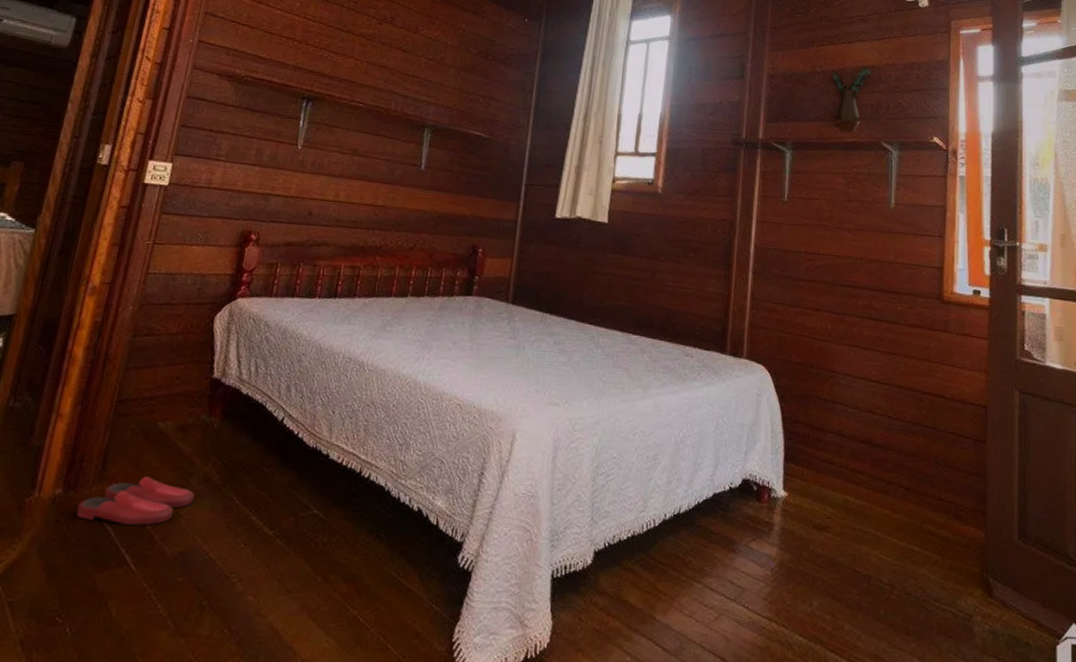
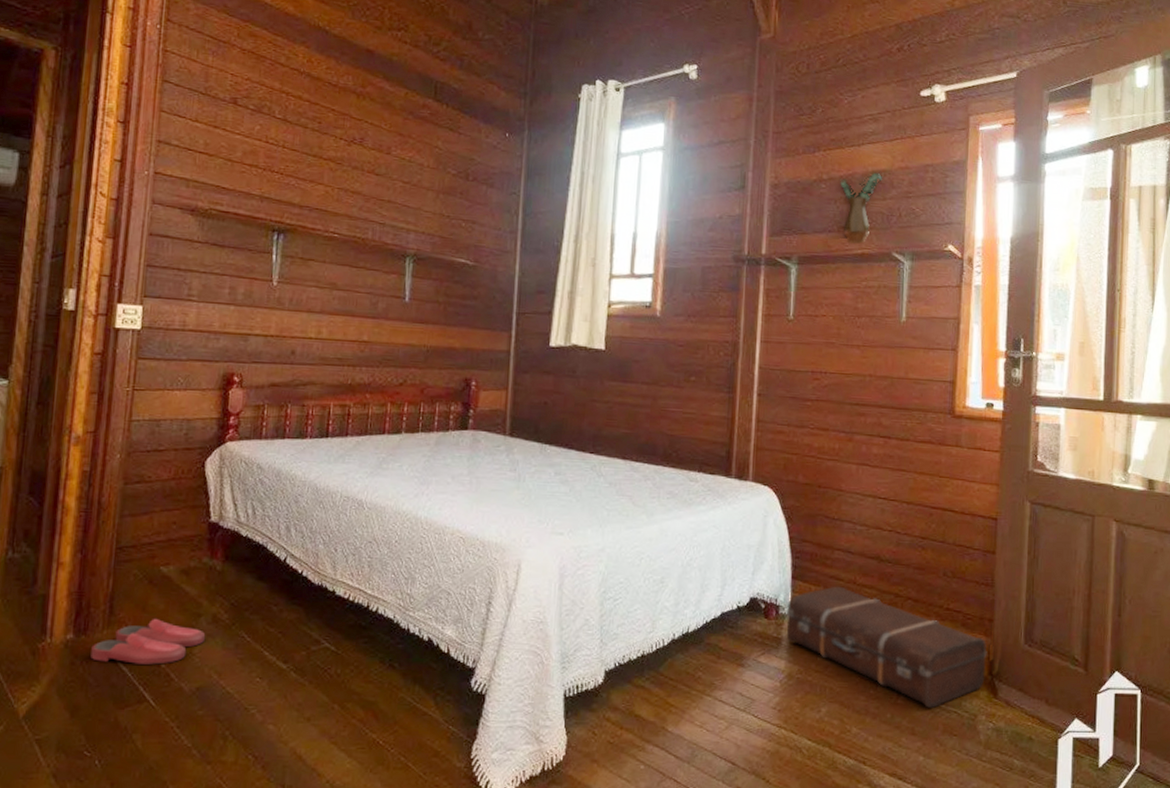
suitcase: none [778,470,981,605] -> present [786,586,987,708]

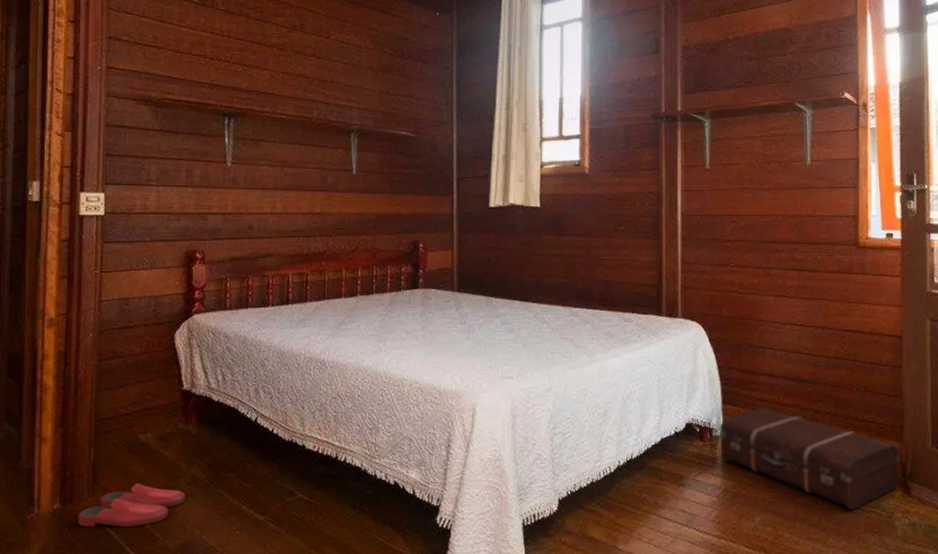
vase: present [840,171,882,244] -> none [744,29,782,96]

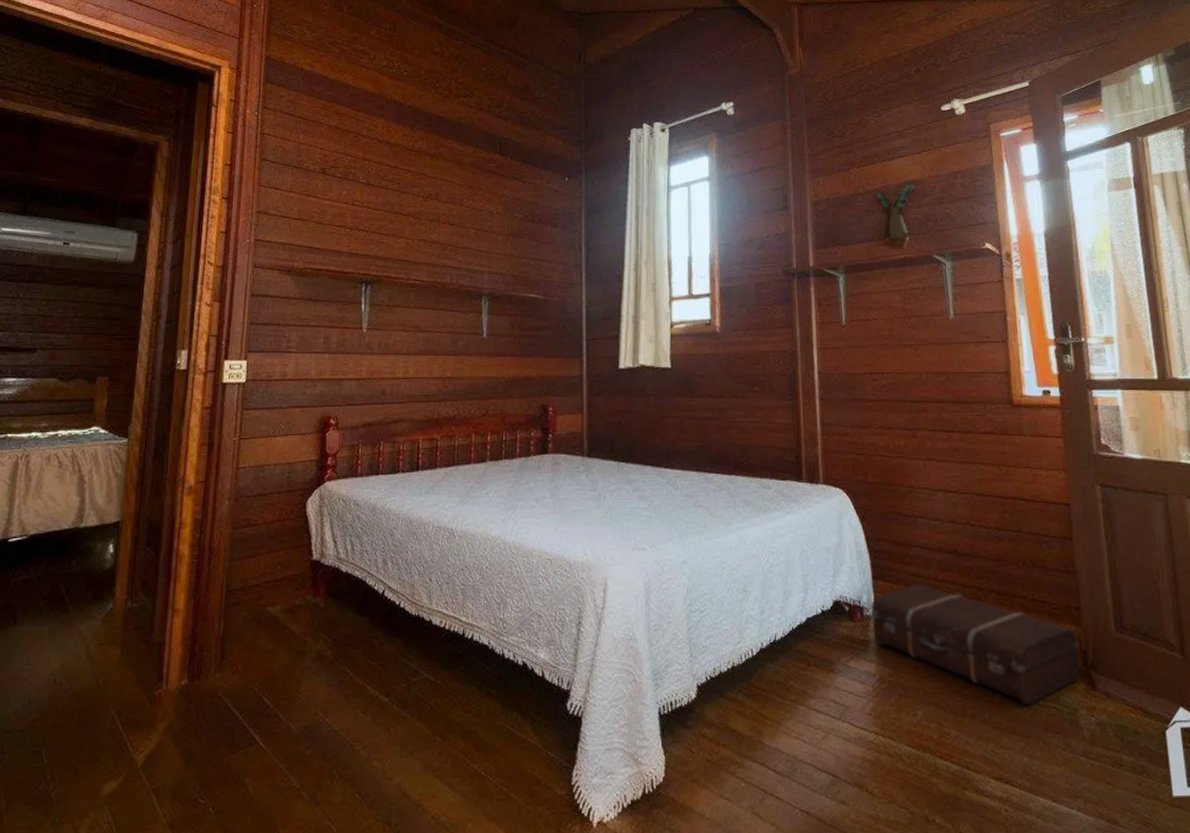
slippers: present [78,482,186,527] -> none [204,658,311,706]
vase: none [744,29,782,96] -> present [875,181,915,249]

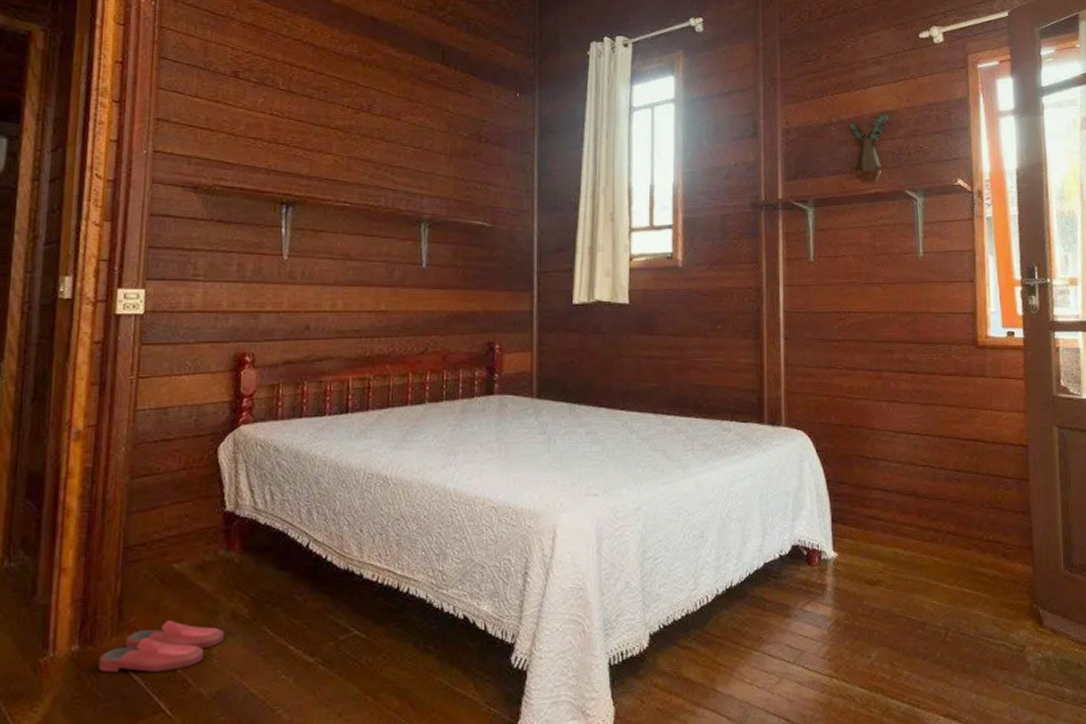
slippers: none [204,658,311,706] -> present [98,619,225,673]
suitcase: present [870,583,1080,705] -> none [828,526,1030,643]

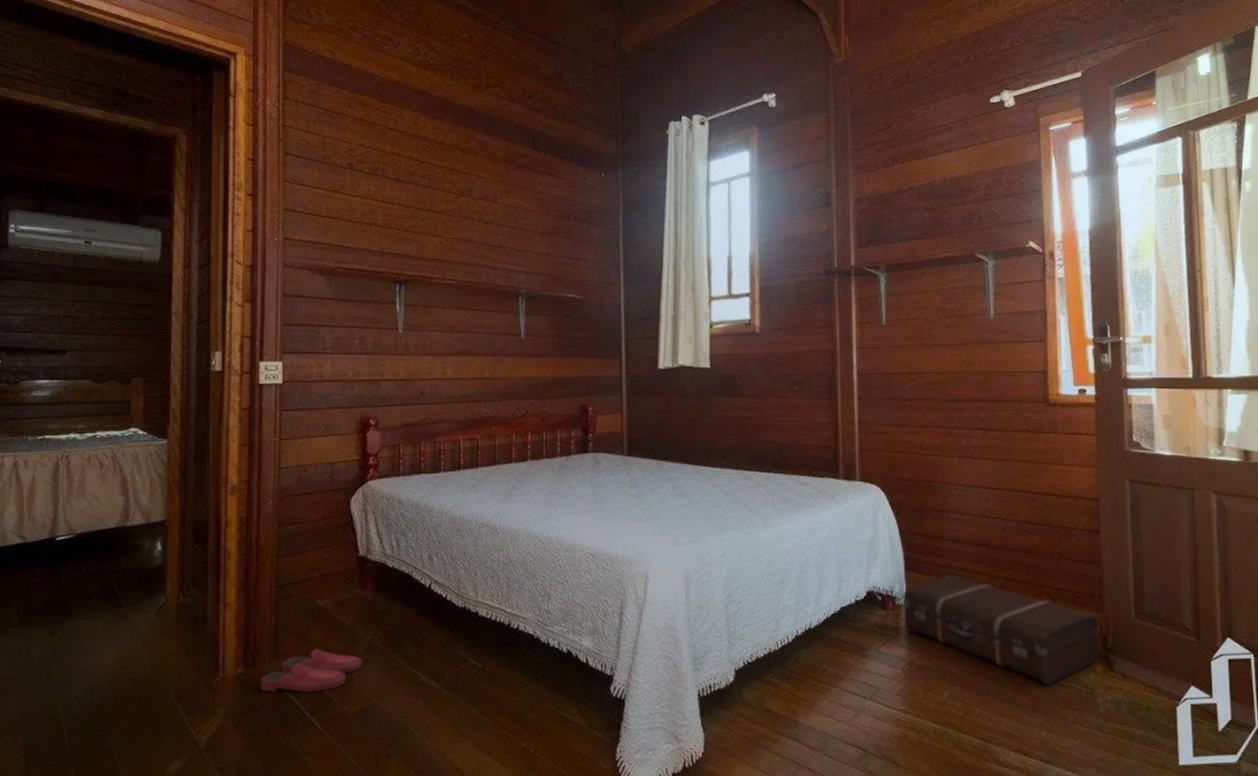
suitcase: none [828,526,1030,643] -> present [902,574,1100,685]
vase: present [849,112,889,183] -> none [920,177,960,248]

